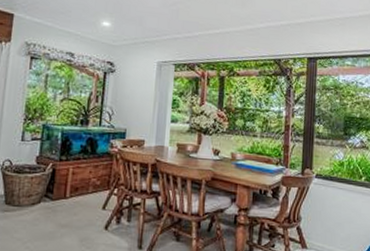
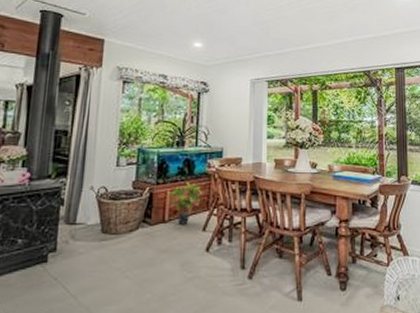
potted plant: none [71,160,103,202] -> present [169,182,202,225]

